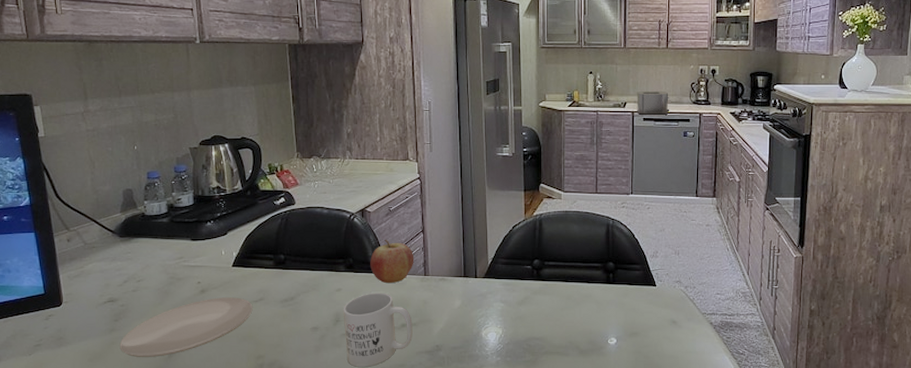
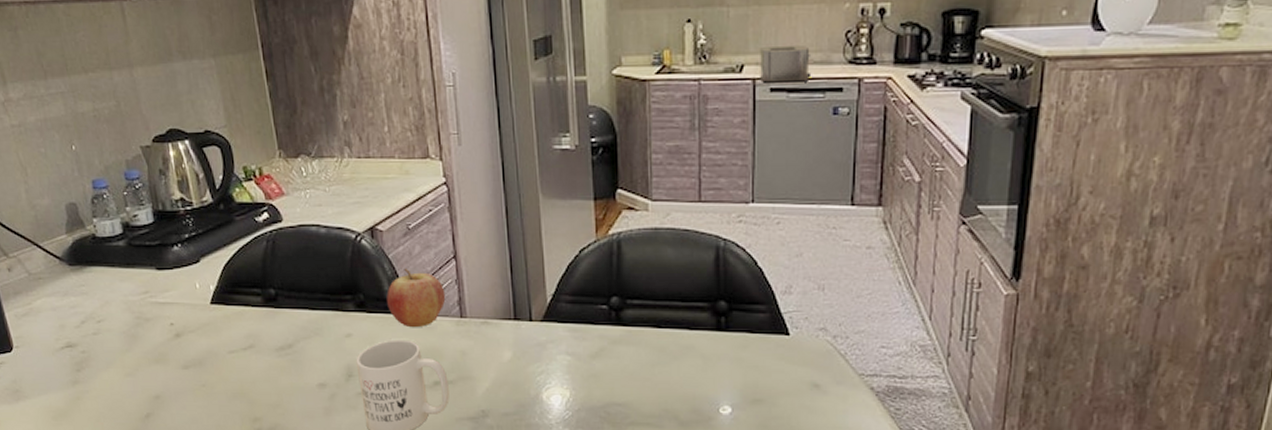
plate: present [119,297,253,358] -> none [86,343,242,417]

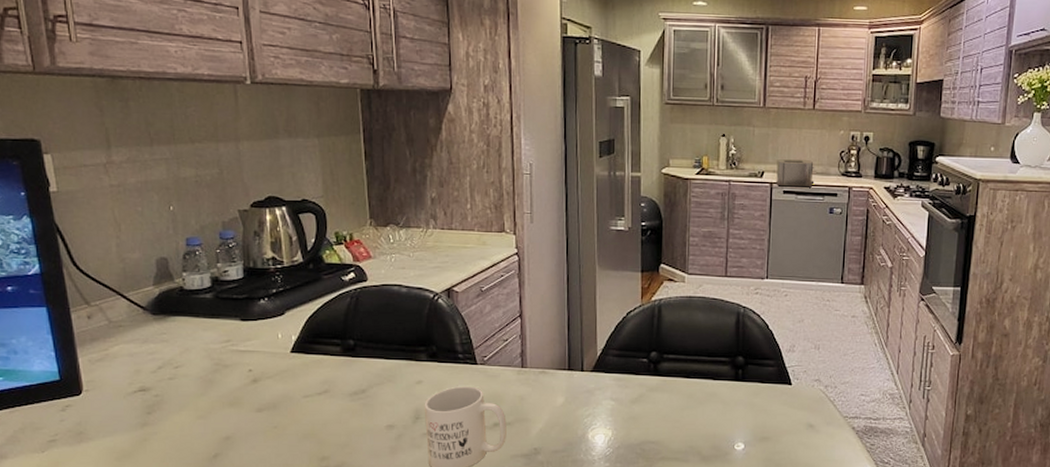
fruit: present [387,268,446,328] -> none [457,324,510,376]

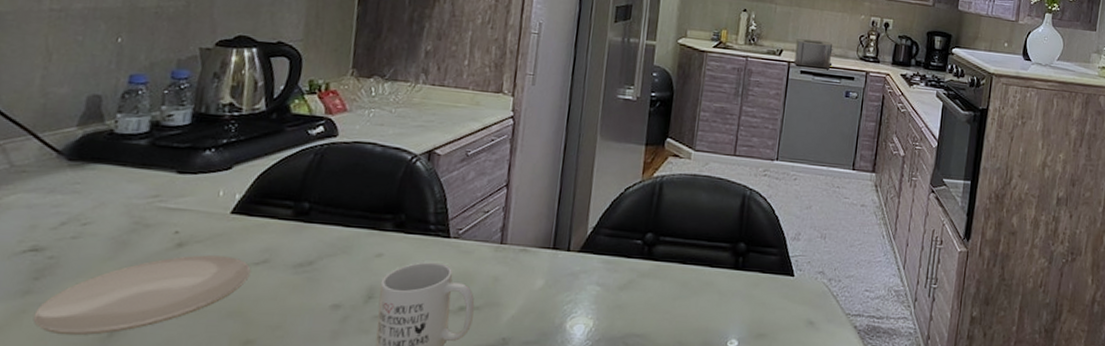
plate: none [153,388,316,458] -> present [33,255,251,336]

